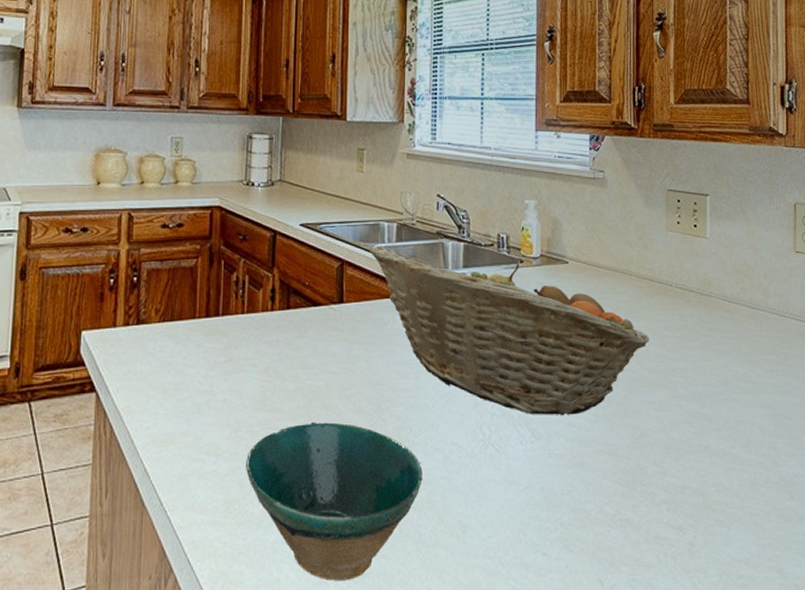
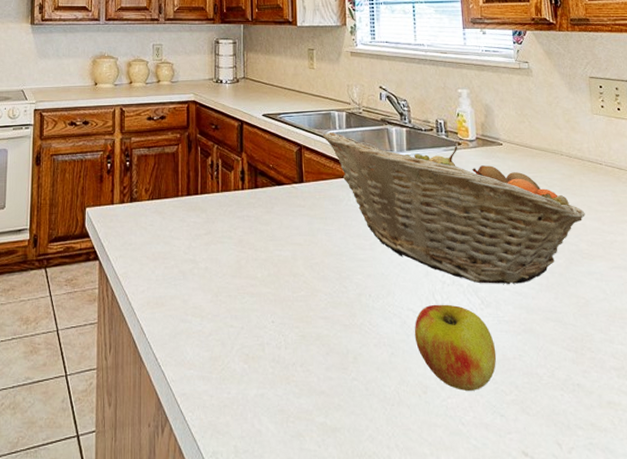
bowl: present [246,422,423,581] -> none [227,288,383,434]
apple: none [457,437,544,529] -> present [414,304,497,391]

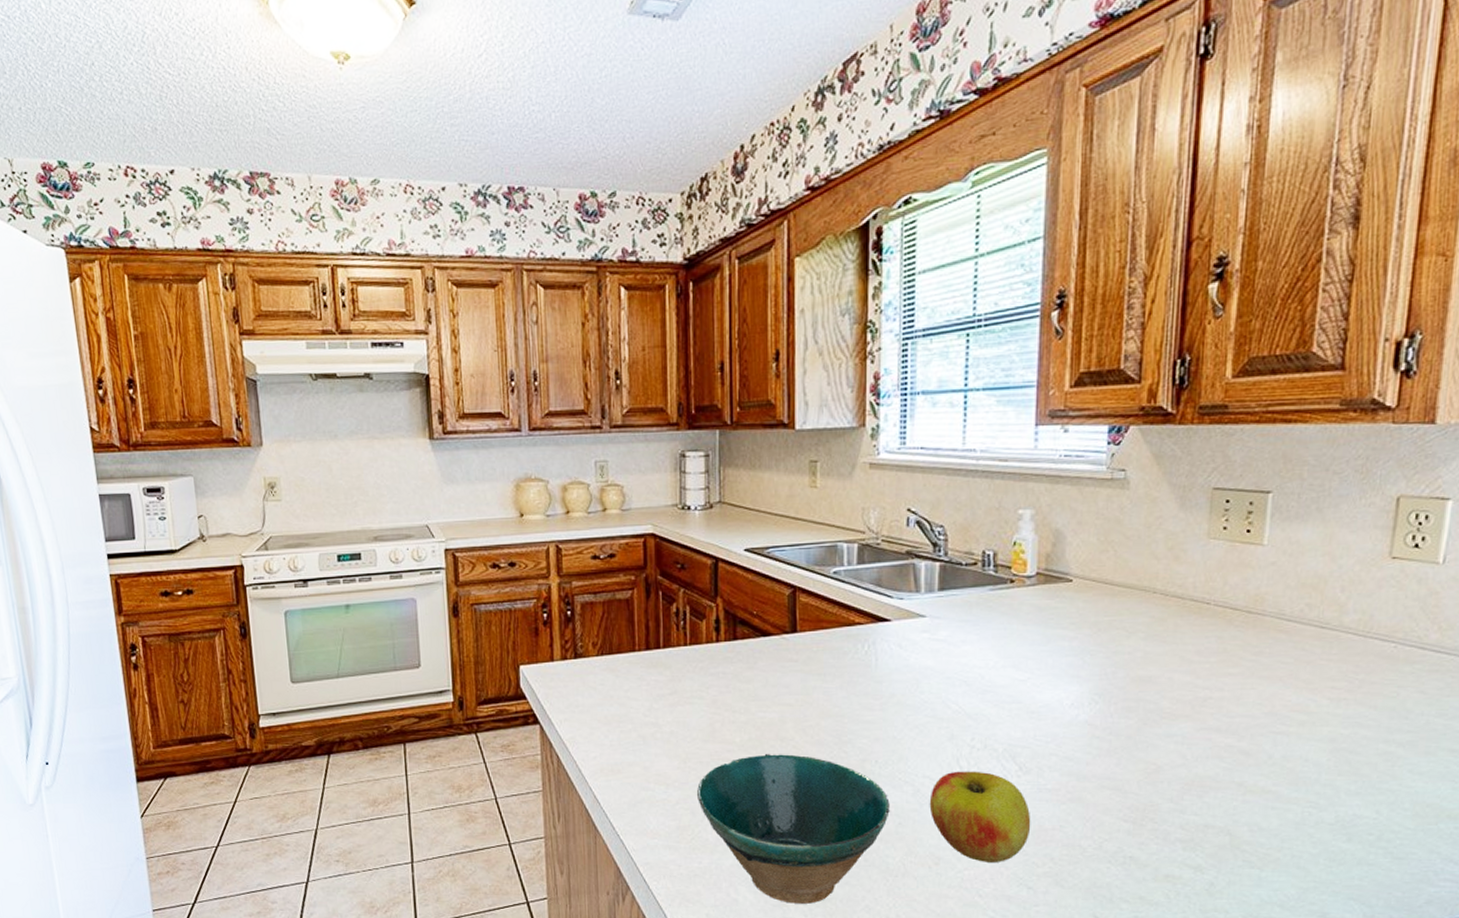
bowl: none [227,288,383,434] -> present [697,754,890,904]
fruit basket: present [322,132,585,284] -> none [825,570,1175,748]

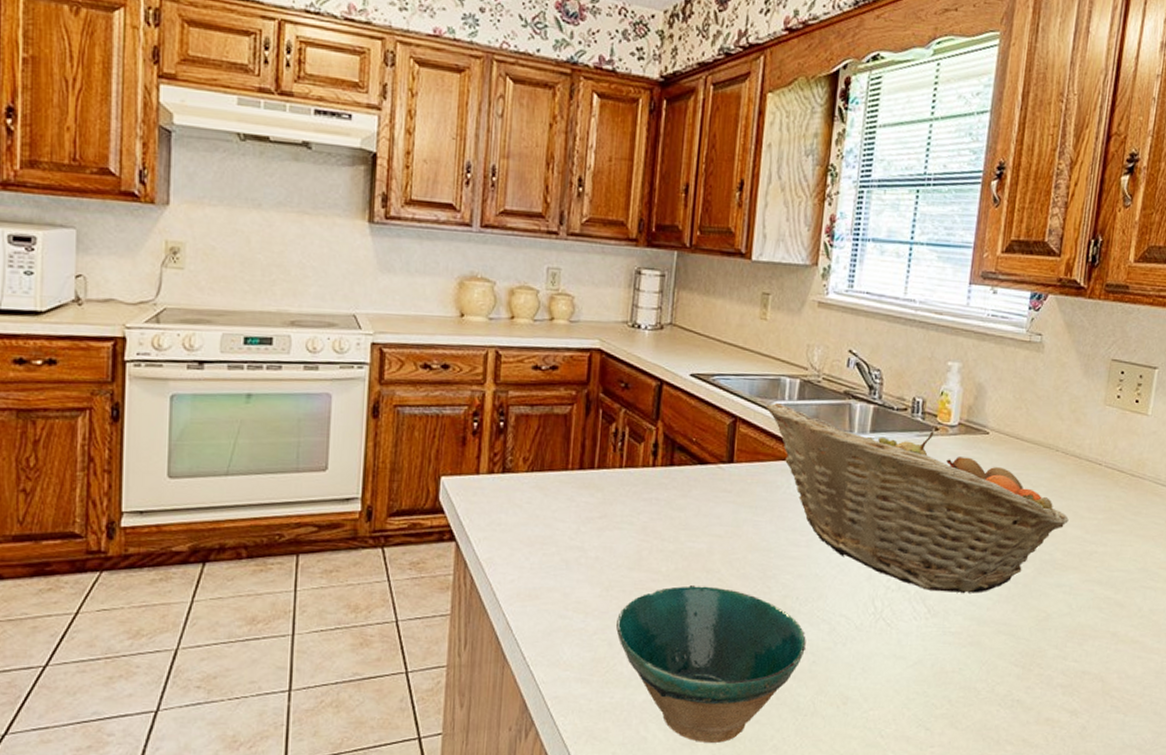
fruit basket: none [825,570,1175,748] -> present [766,403,1069,593]
apple: present [929,771,1031,862] -> none [843,611,934,703]

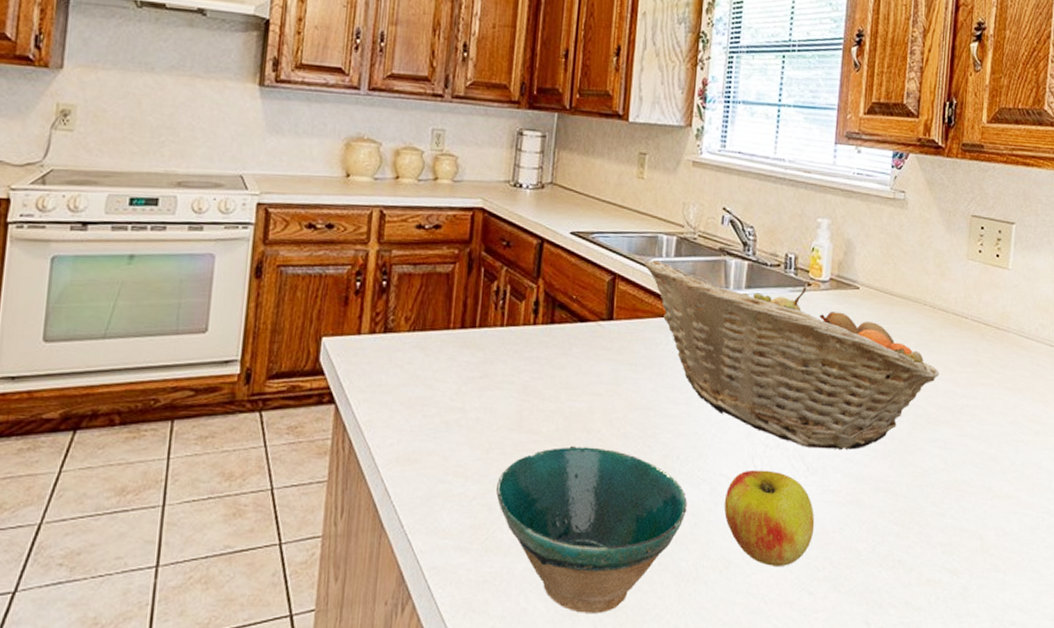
apple: none [843,611,934,703] -> present [724,470,815,566]

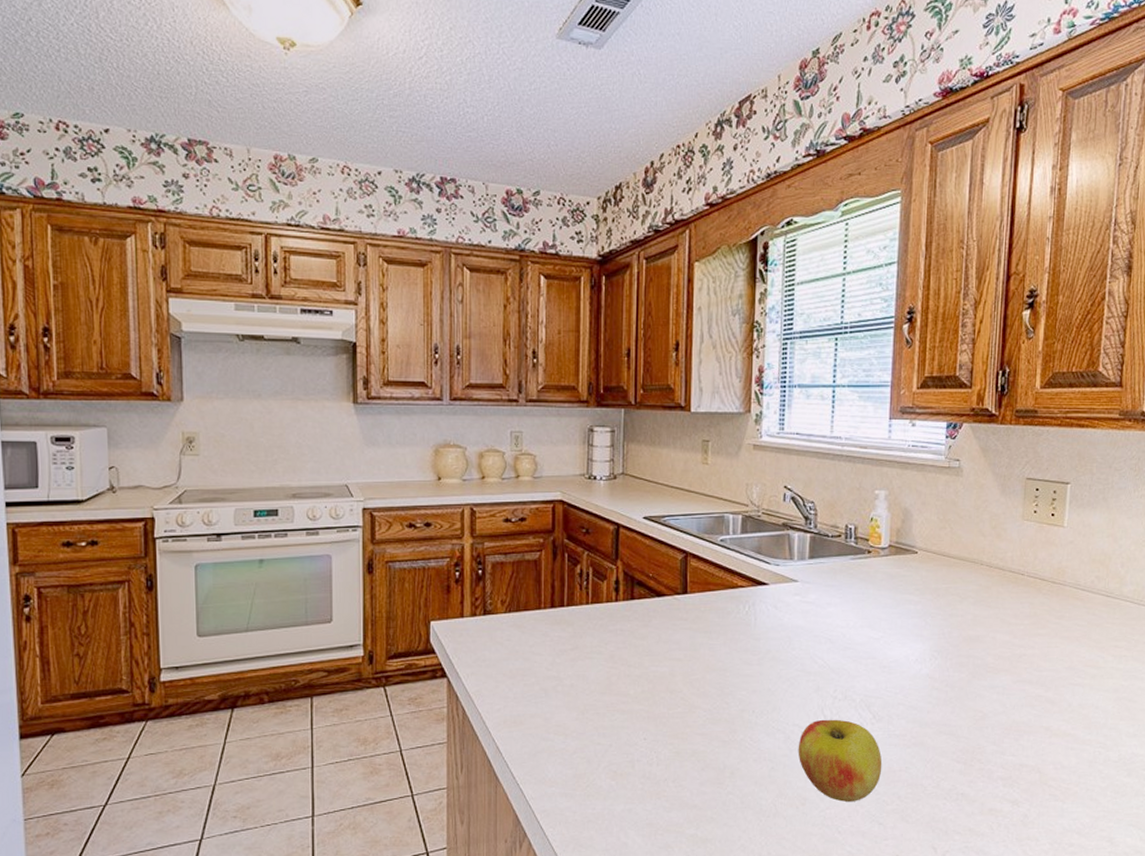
bowl: present [496,446,687,613] -> none [593,705,764,845]
fruit basket: present [644,260,939,450] -> none [713,538,997,699]

